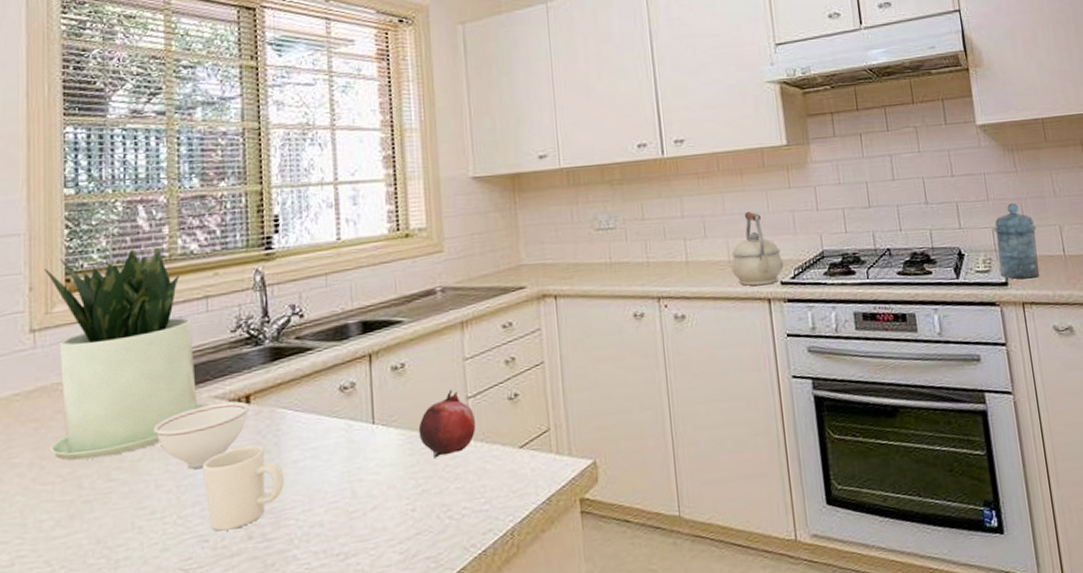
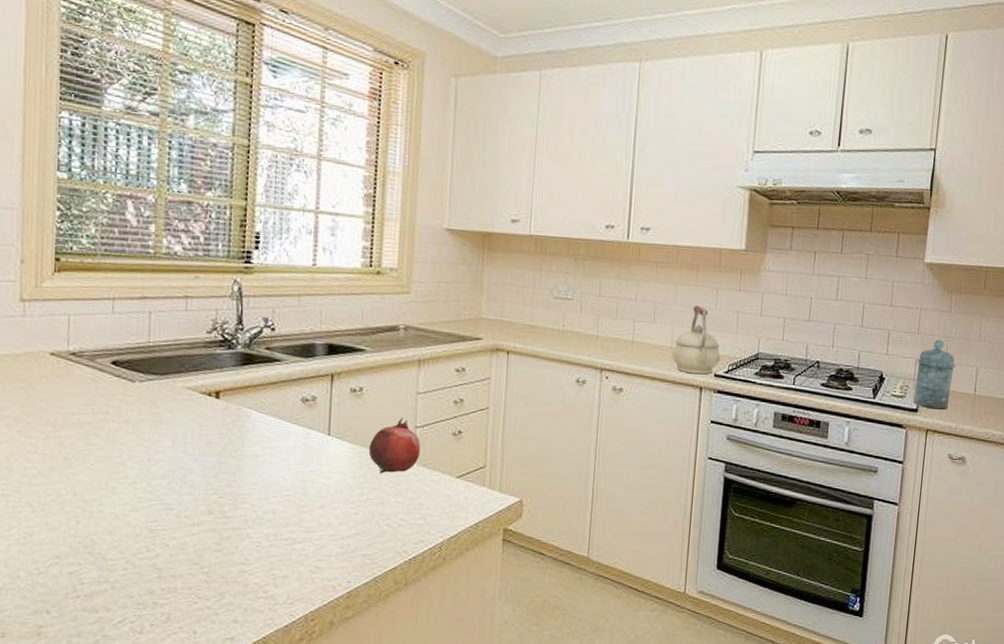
planter: present [45,248,208,461] -> none [34,238,181,423]
bowl: present [153,401,249,469] -> none [130,393,218,447]
mug: present [202,445,285,531] -> none [171,435,245,504]

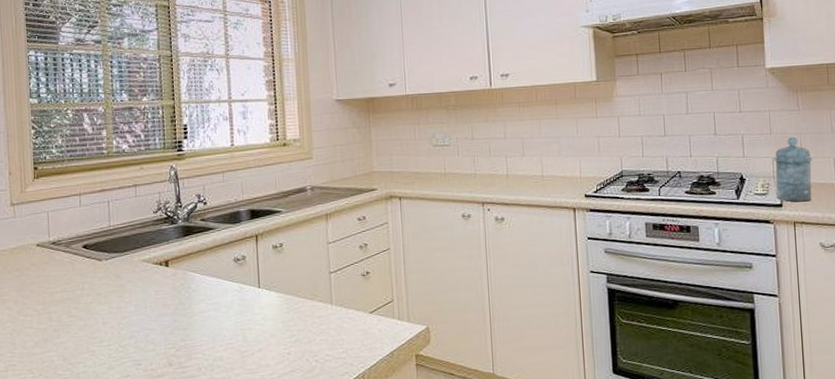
fruit: present [368,418,421,474] -> none [293,266,337,317]
kettle: present [672,305,721,375] -> none [544,135,588,197]

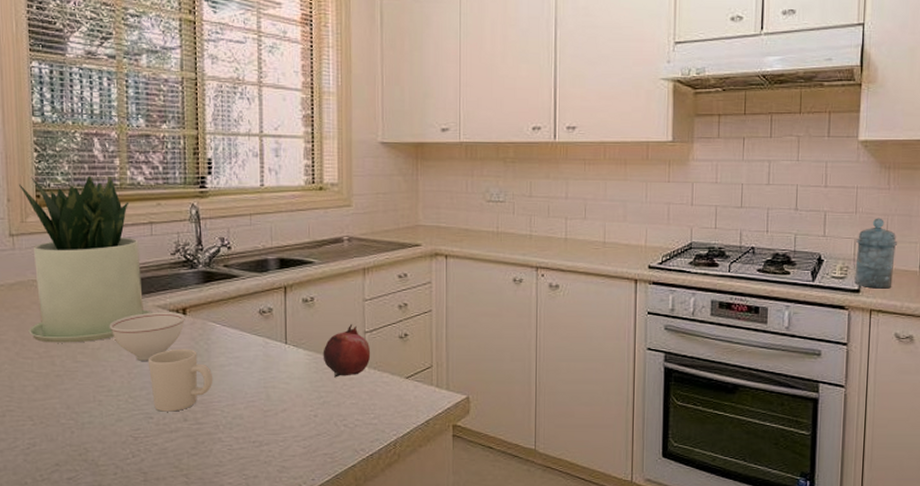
planter: none [19,147,138,300] -> present [19,177,152,343]
bowl: none [100,265,168,312] -> present [109,312,185,361]
mug: none [135,298,195,358] -> present [147,348,213,412]
fruit: none [293,266,337,317] -> present [323,324,371,378]

